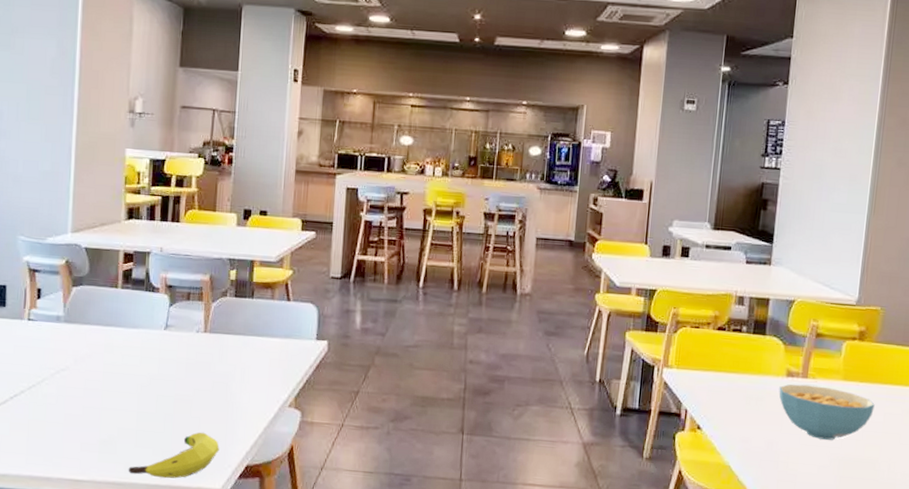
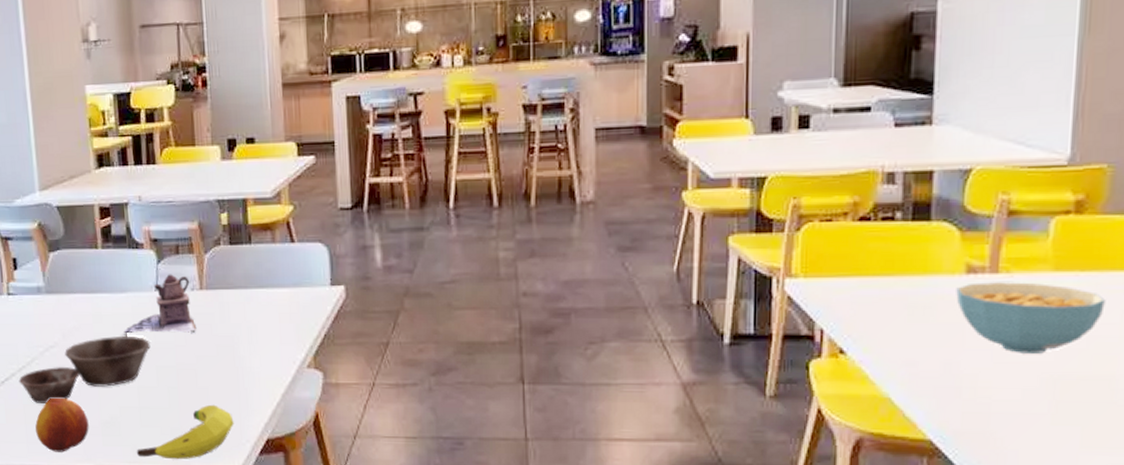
bowl: none [27,365,154,420] -> present [18,337,151,403]
fruit: none [36,415,88,465] -> present [35,397,89,452]
teapot: none [131,316,197,369] -> present [123,274,197,334]

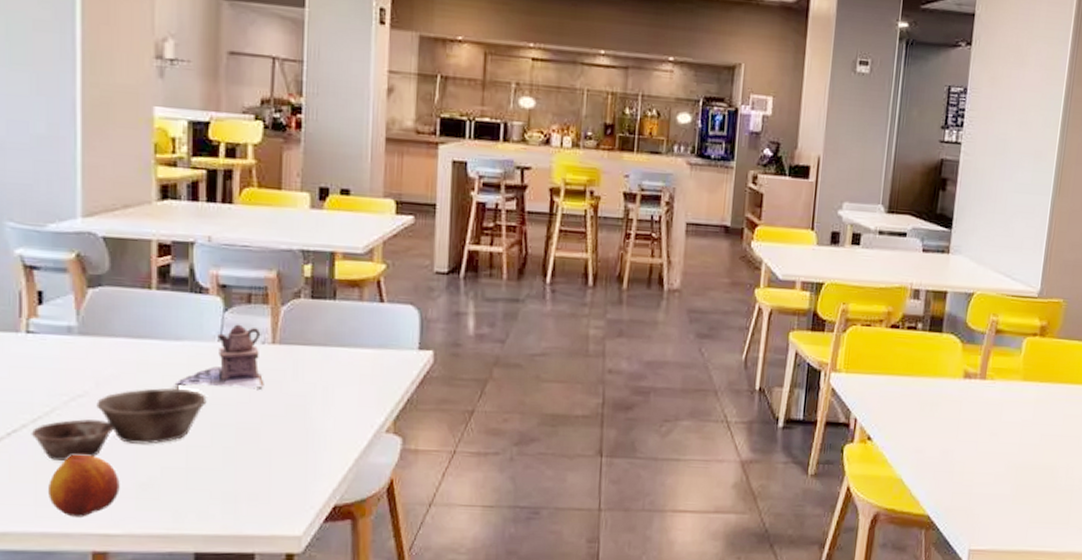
banana: present [136,404,234,460] -> none [177,467,298,527]
cereal bowl: present [956,282,1106,354] -> none [955,386,1054,446]

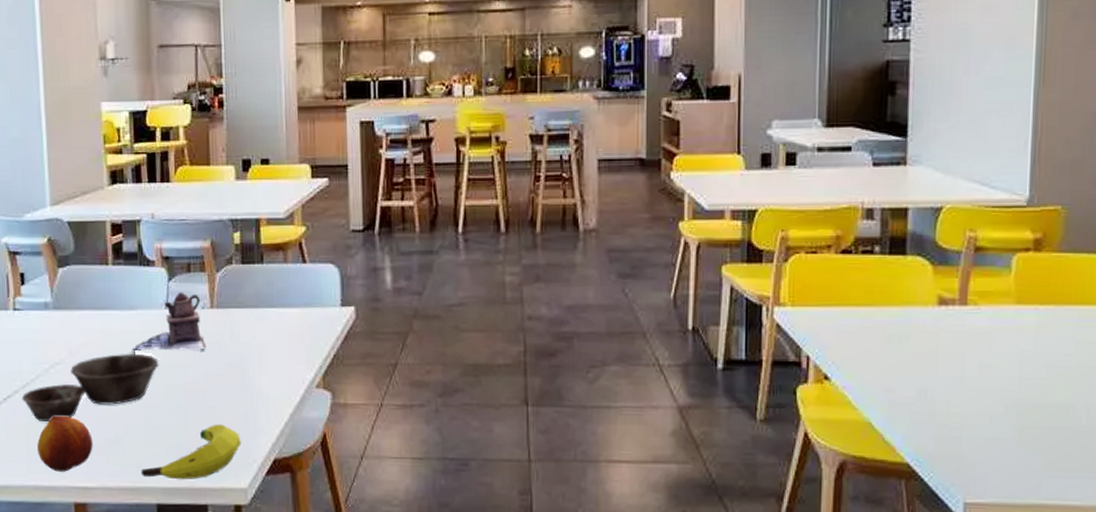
banana: none [177,467,298,527] -> present [140,424,241,480]

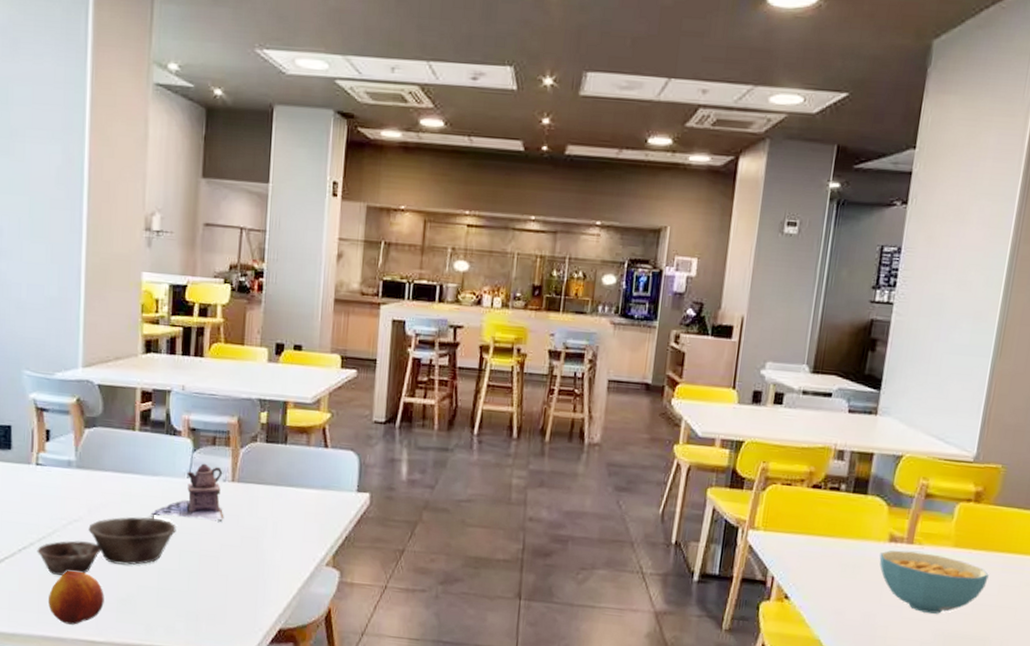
banana: present [140,424,241,480] -> none [149,591,249,642]
cereal bowl: none [929,314,1062,382] -> present [879,550,989,614]

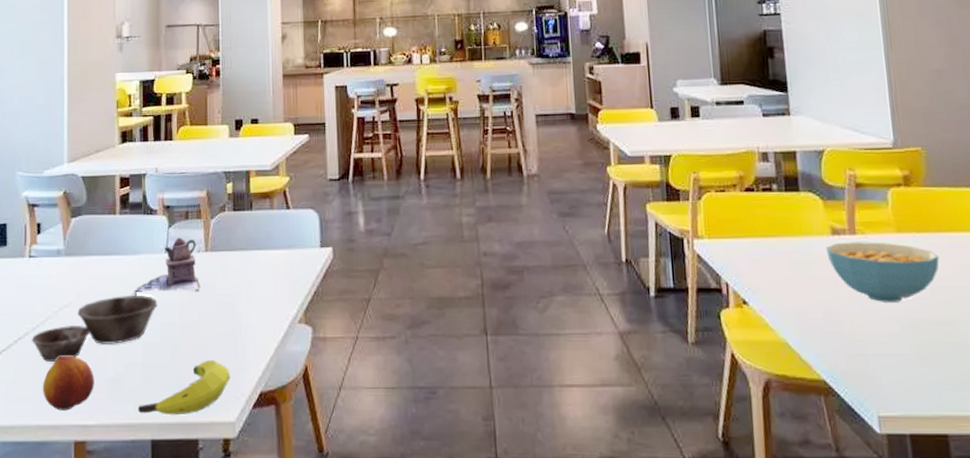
banana: none [149,591,249,642] -> present [137,359,230,416]

